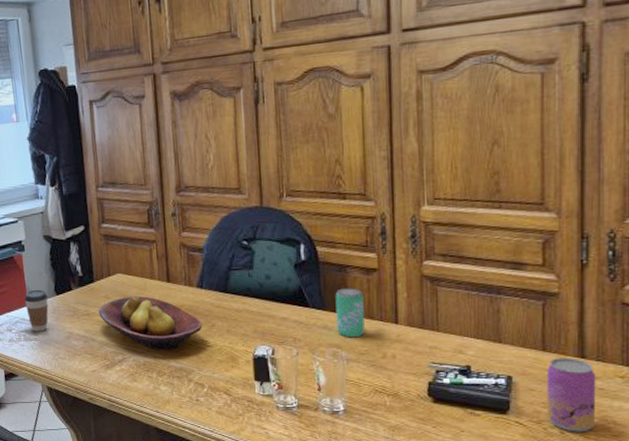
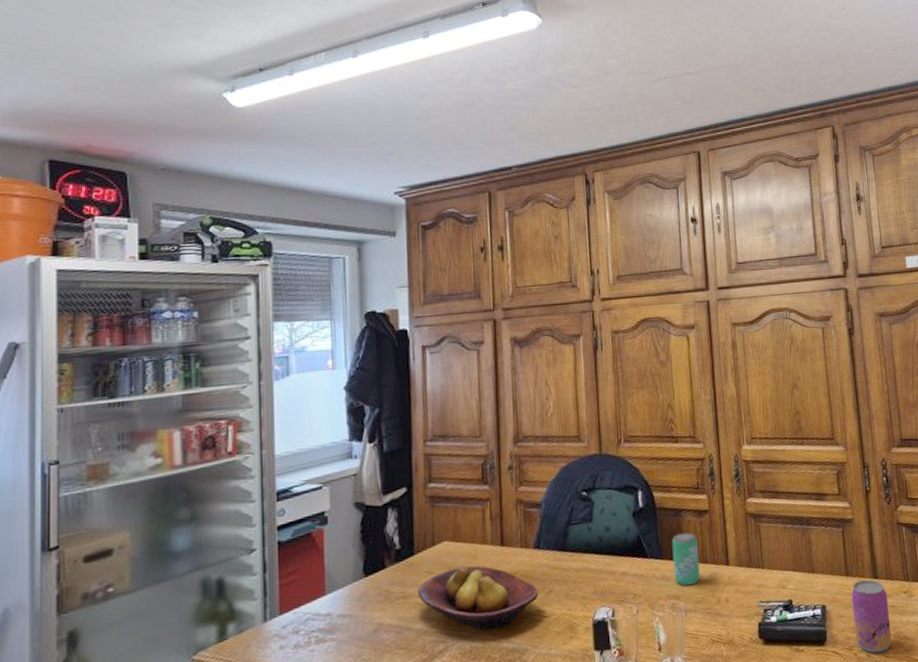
coffee cup: present [24,289,49,332] -> none [320,571,354,630]

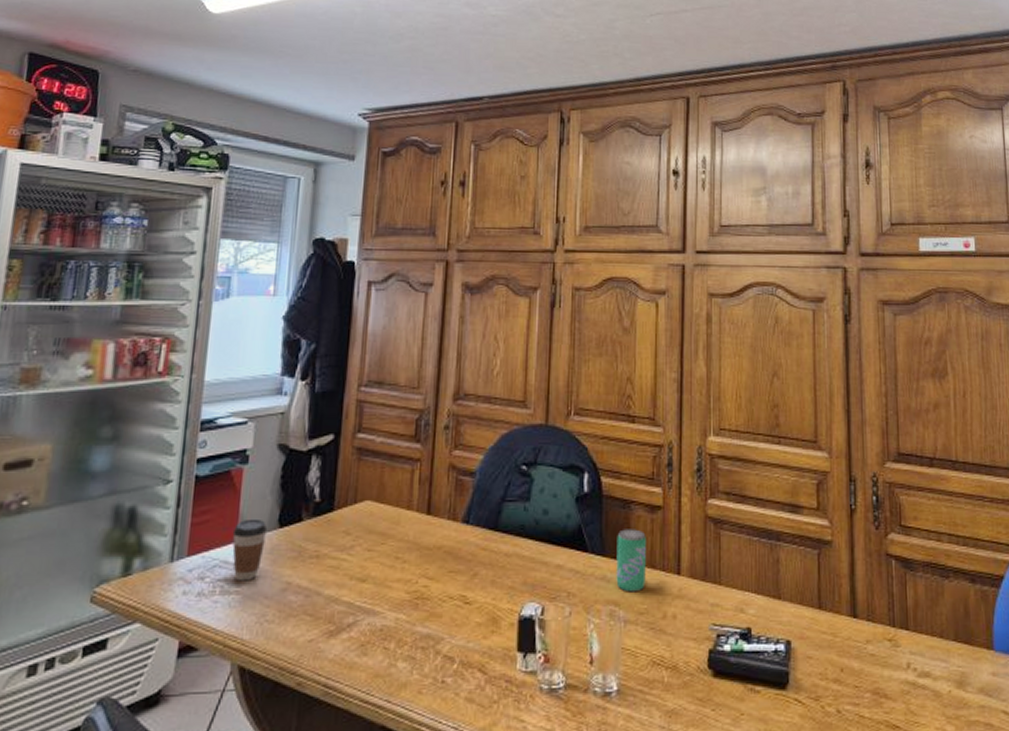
coffee cup: none [320,571,354,630] -> present [232,518,268,581]
fruit bowl: present [418,565,539,631] -> none [332,531,463,609]
beverage can: present [851,579,892,654] -> none [823,617,868,710]

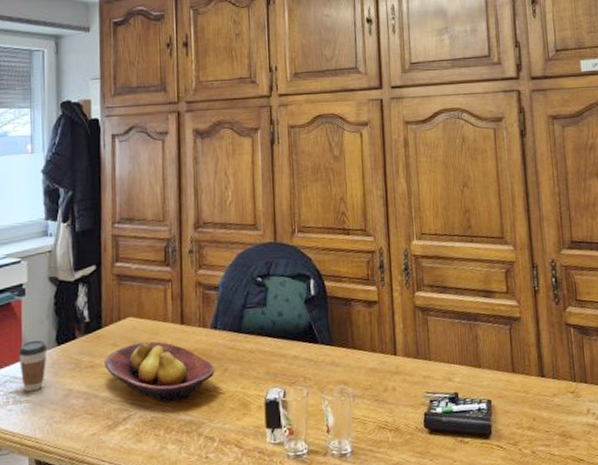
fruit bowl: none [332,531,463,609] -> present [104,341,215,403]
beverage can: present [616,529,646,593] -> none [341,321,368,373]

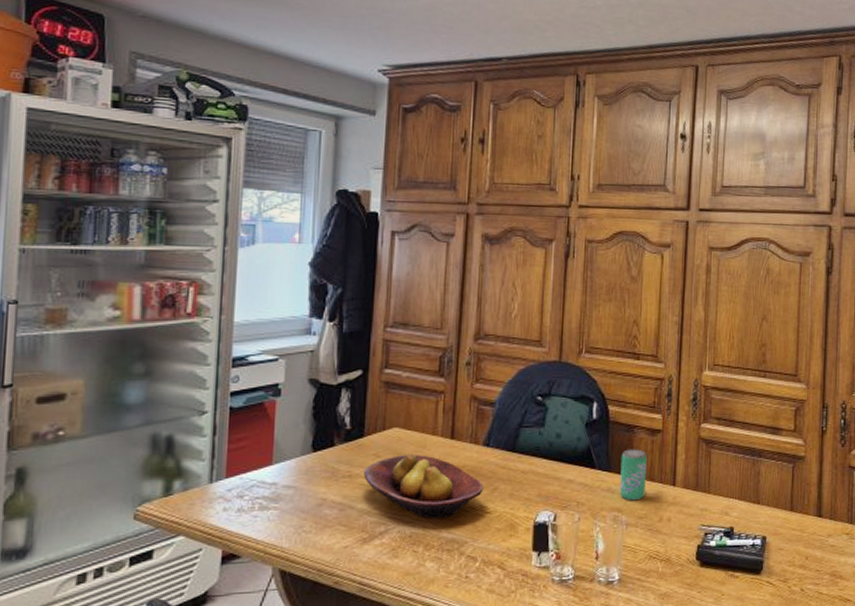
coffee cup: present [18,340,48,392] -> none [268,444,302,499]
beverage can: none [341,321,368,373] -> present [620,449,647,501]

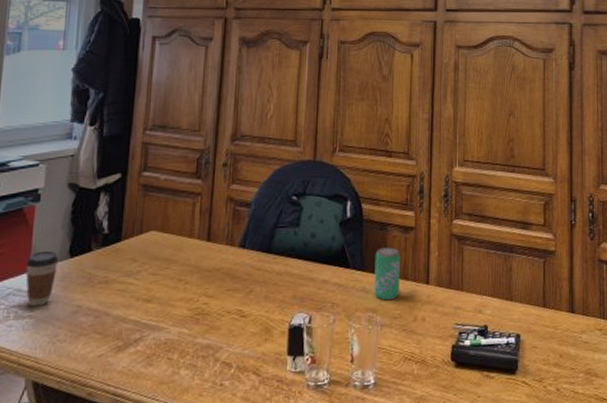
coffee cup: none [268,444,302,499] -> present [25,250,59,307]
fruit bowl: present [364,454,484,518] -> none [120,257,239,324]

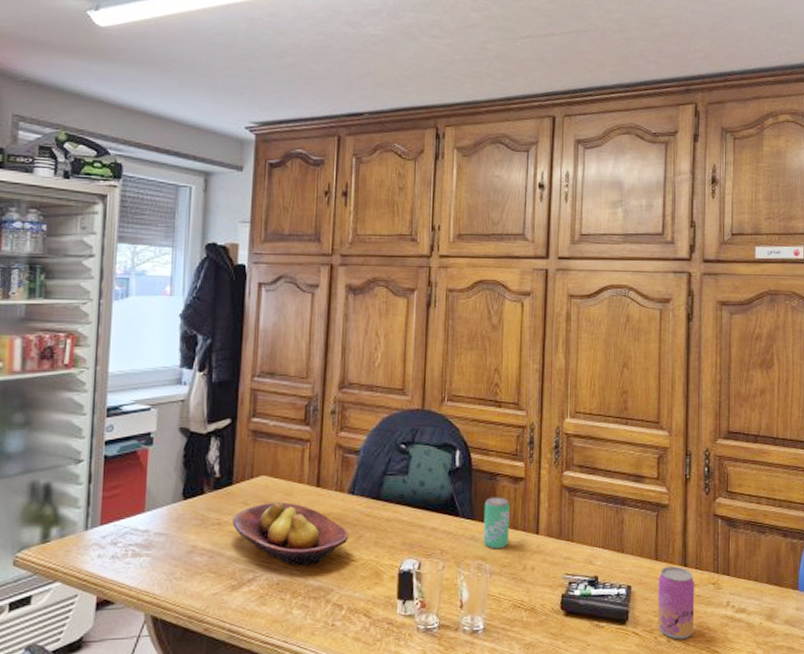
coffee cup: present [25,250,59,307] -> none [141,492,173,546]
fruit bowl: none [120,257,239,324] -> present [232,501,349,566]
beverage can: none [546,313,583,388] -> present [657,566,695,640]

